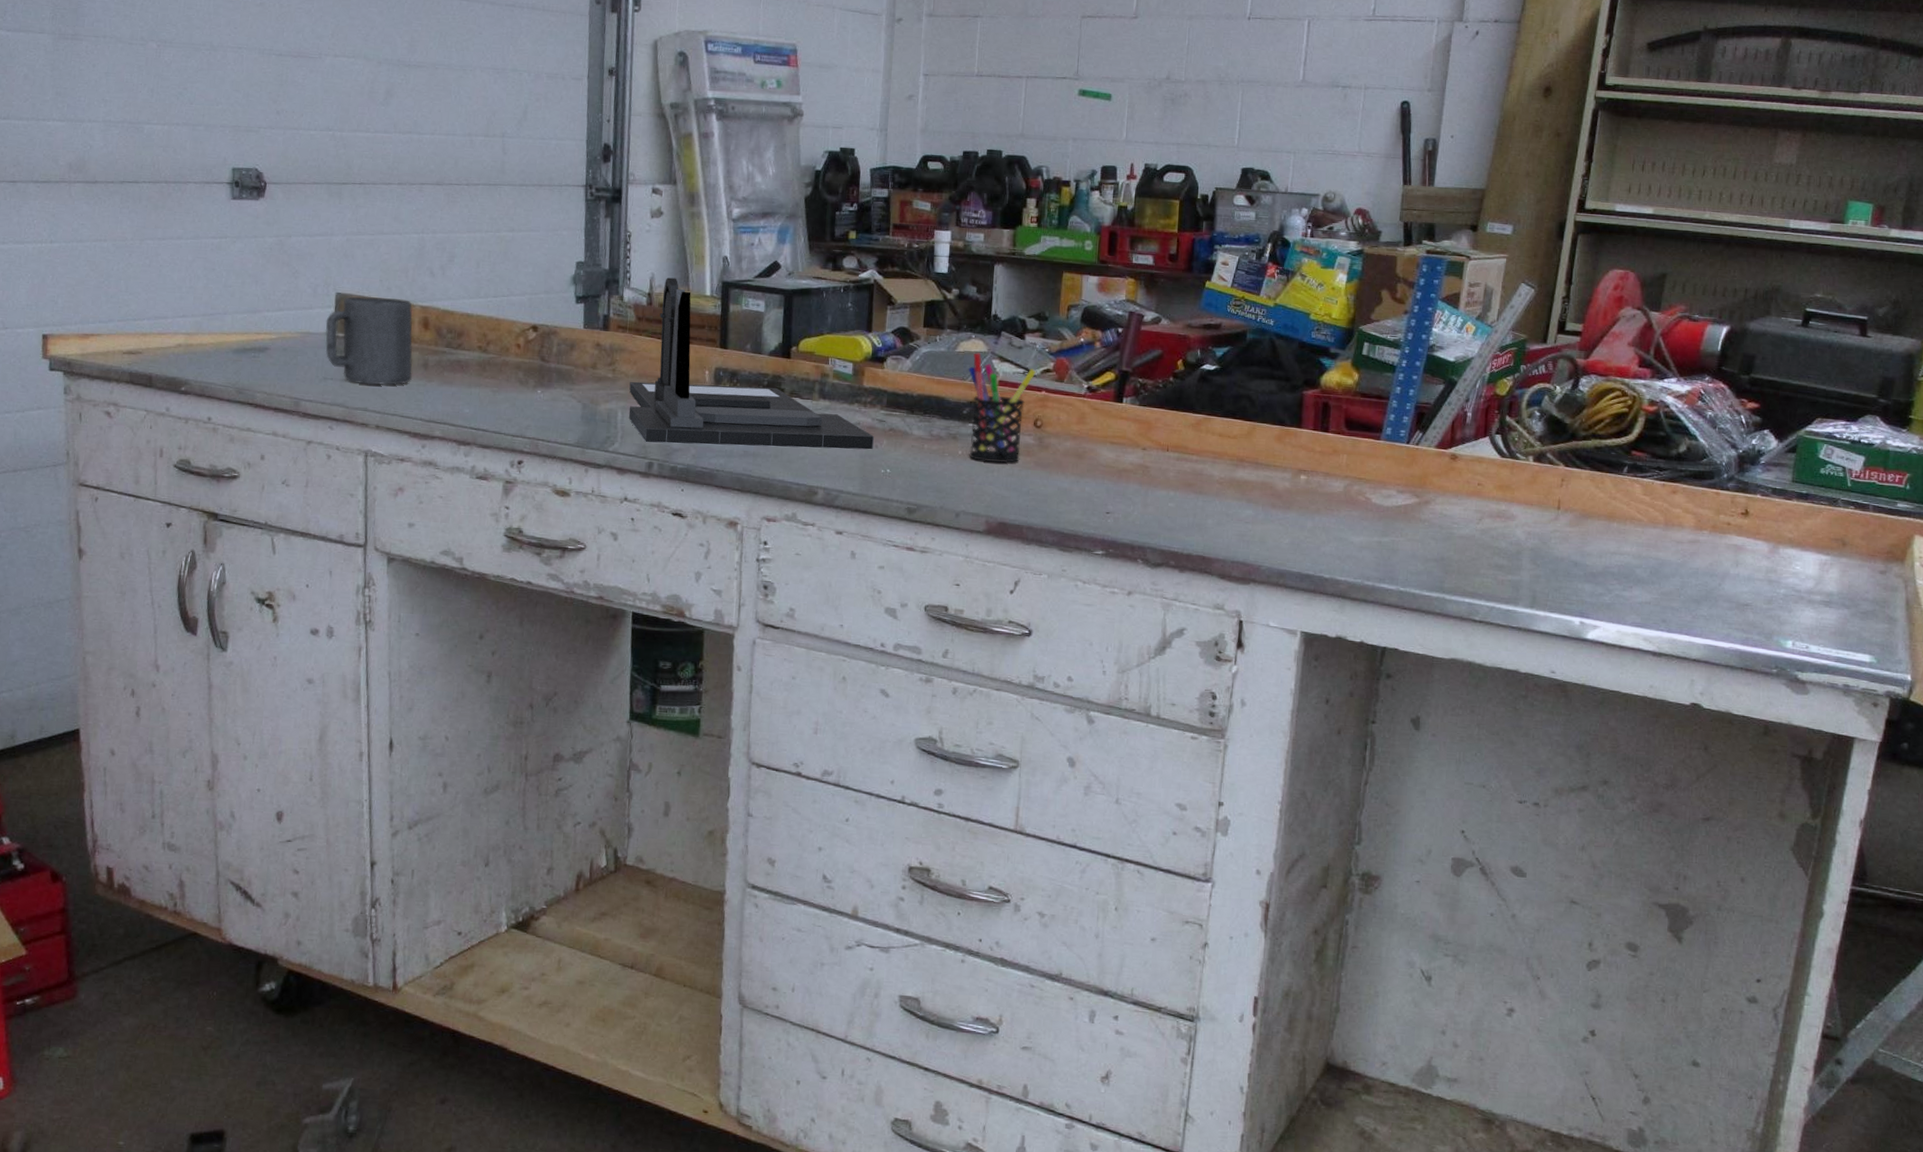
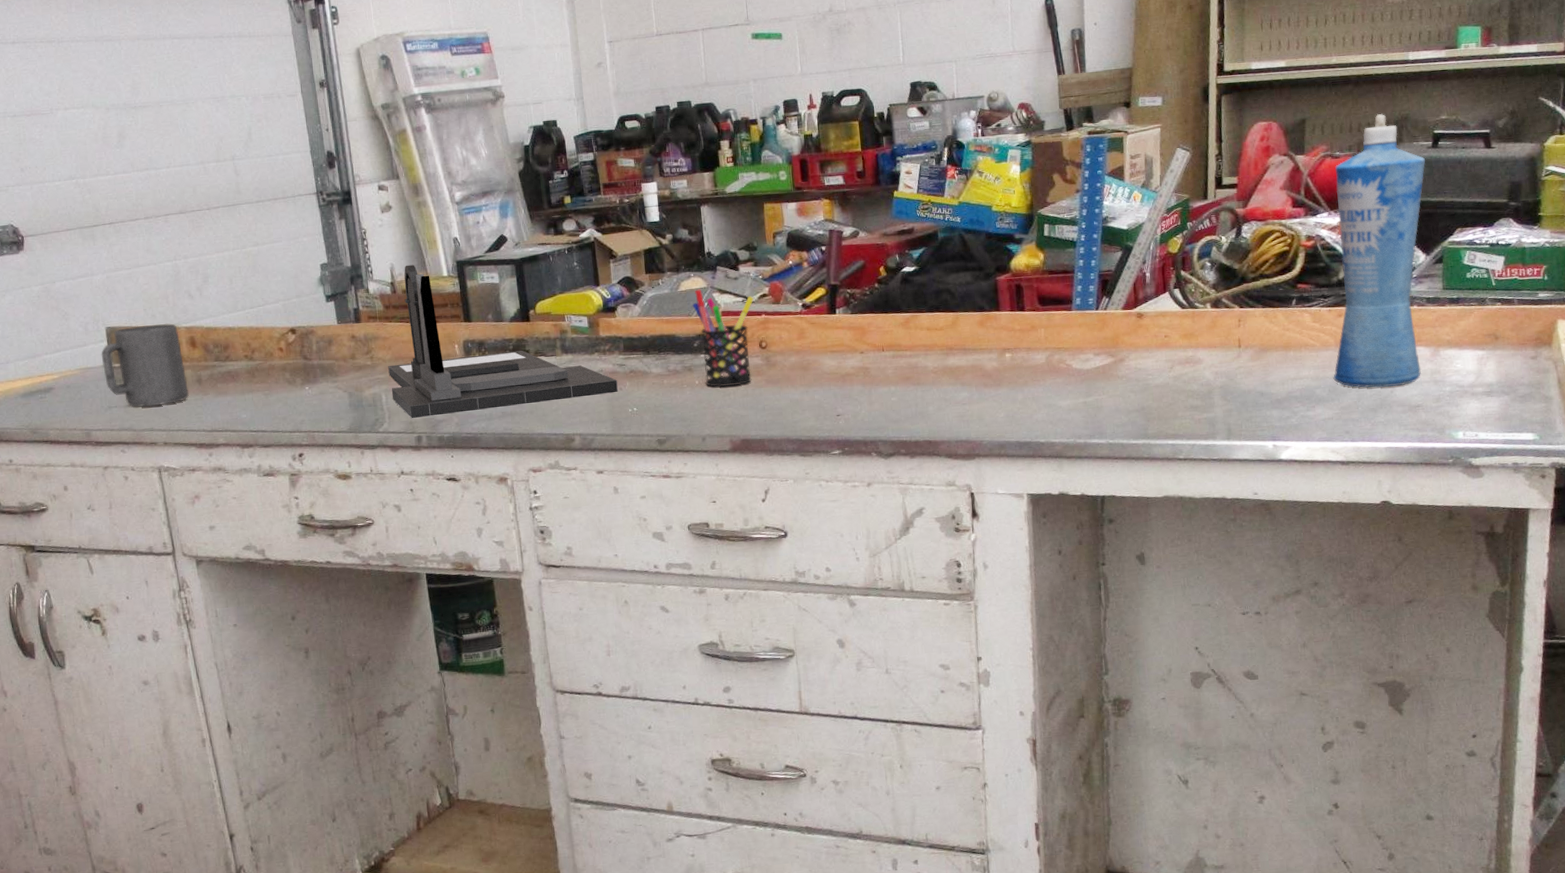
squeeze bottle: none [1657,281,1793,579] -> present [1333,114,1426,388]

